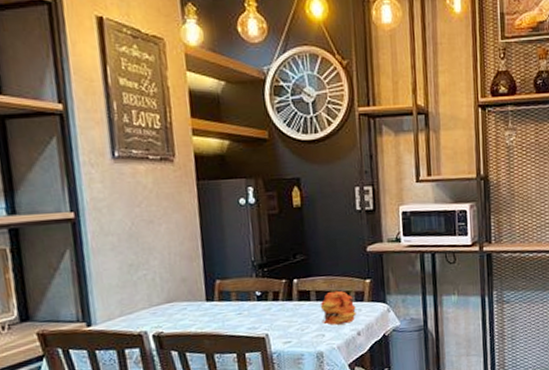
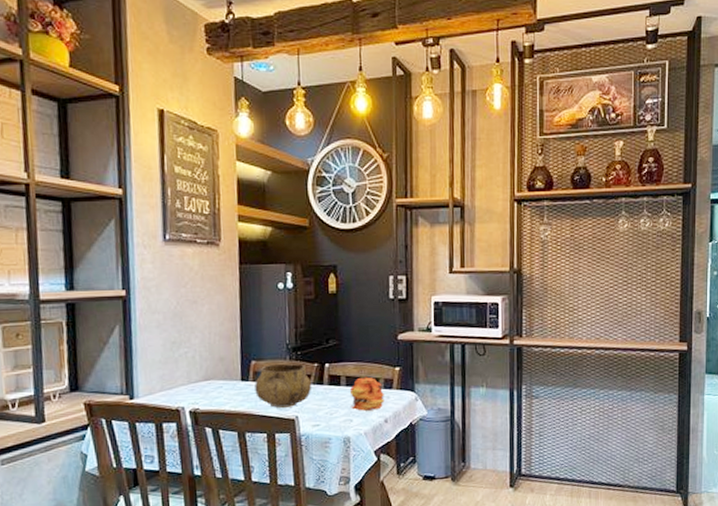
decorative bowl: none [221,280,281,327] -> present [255,363,312,408]

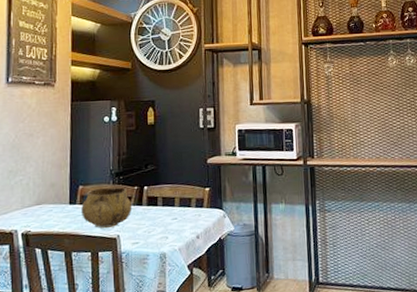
flower: present [349,377,385,411] -> none [165,197,196,229]

